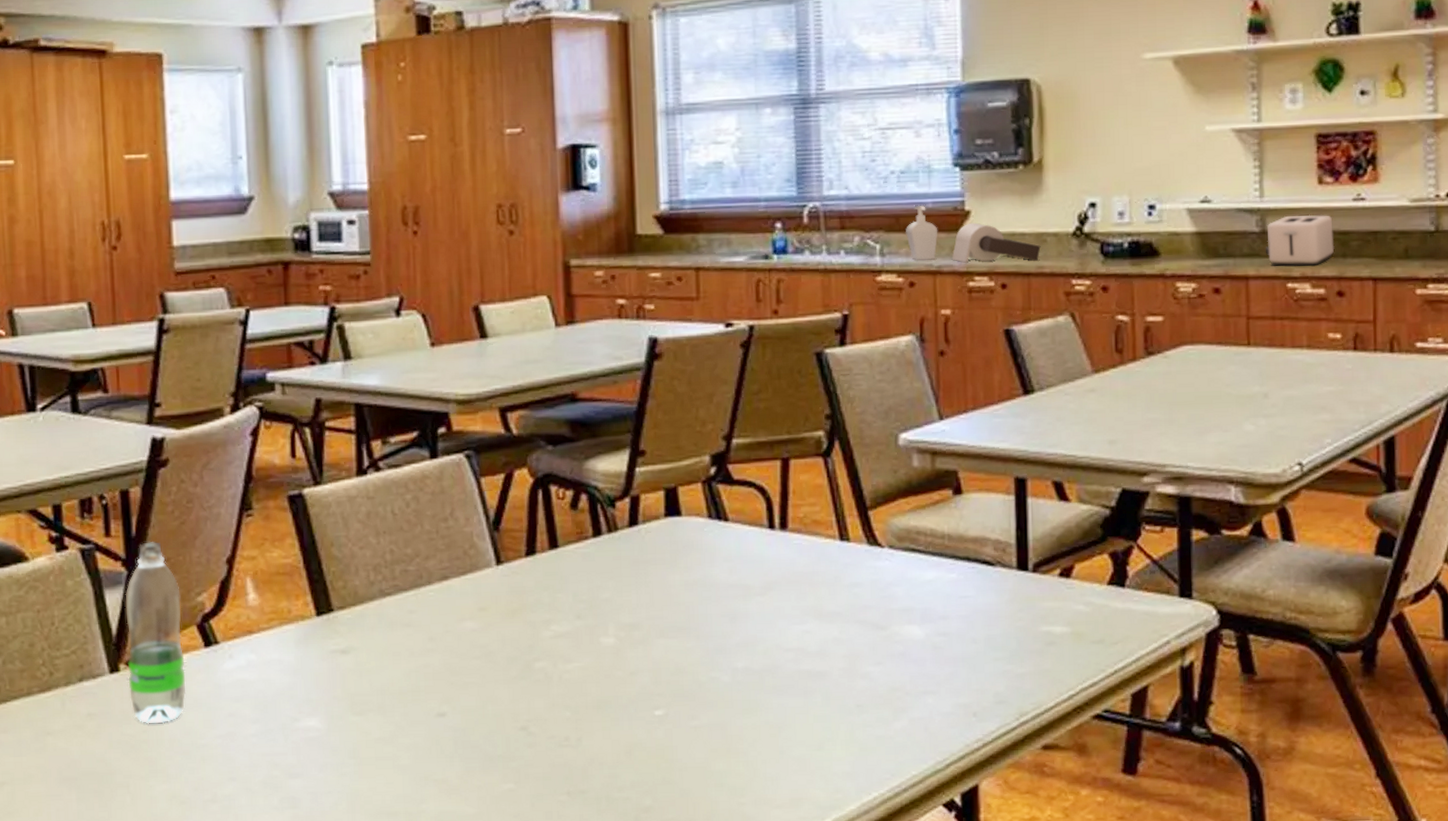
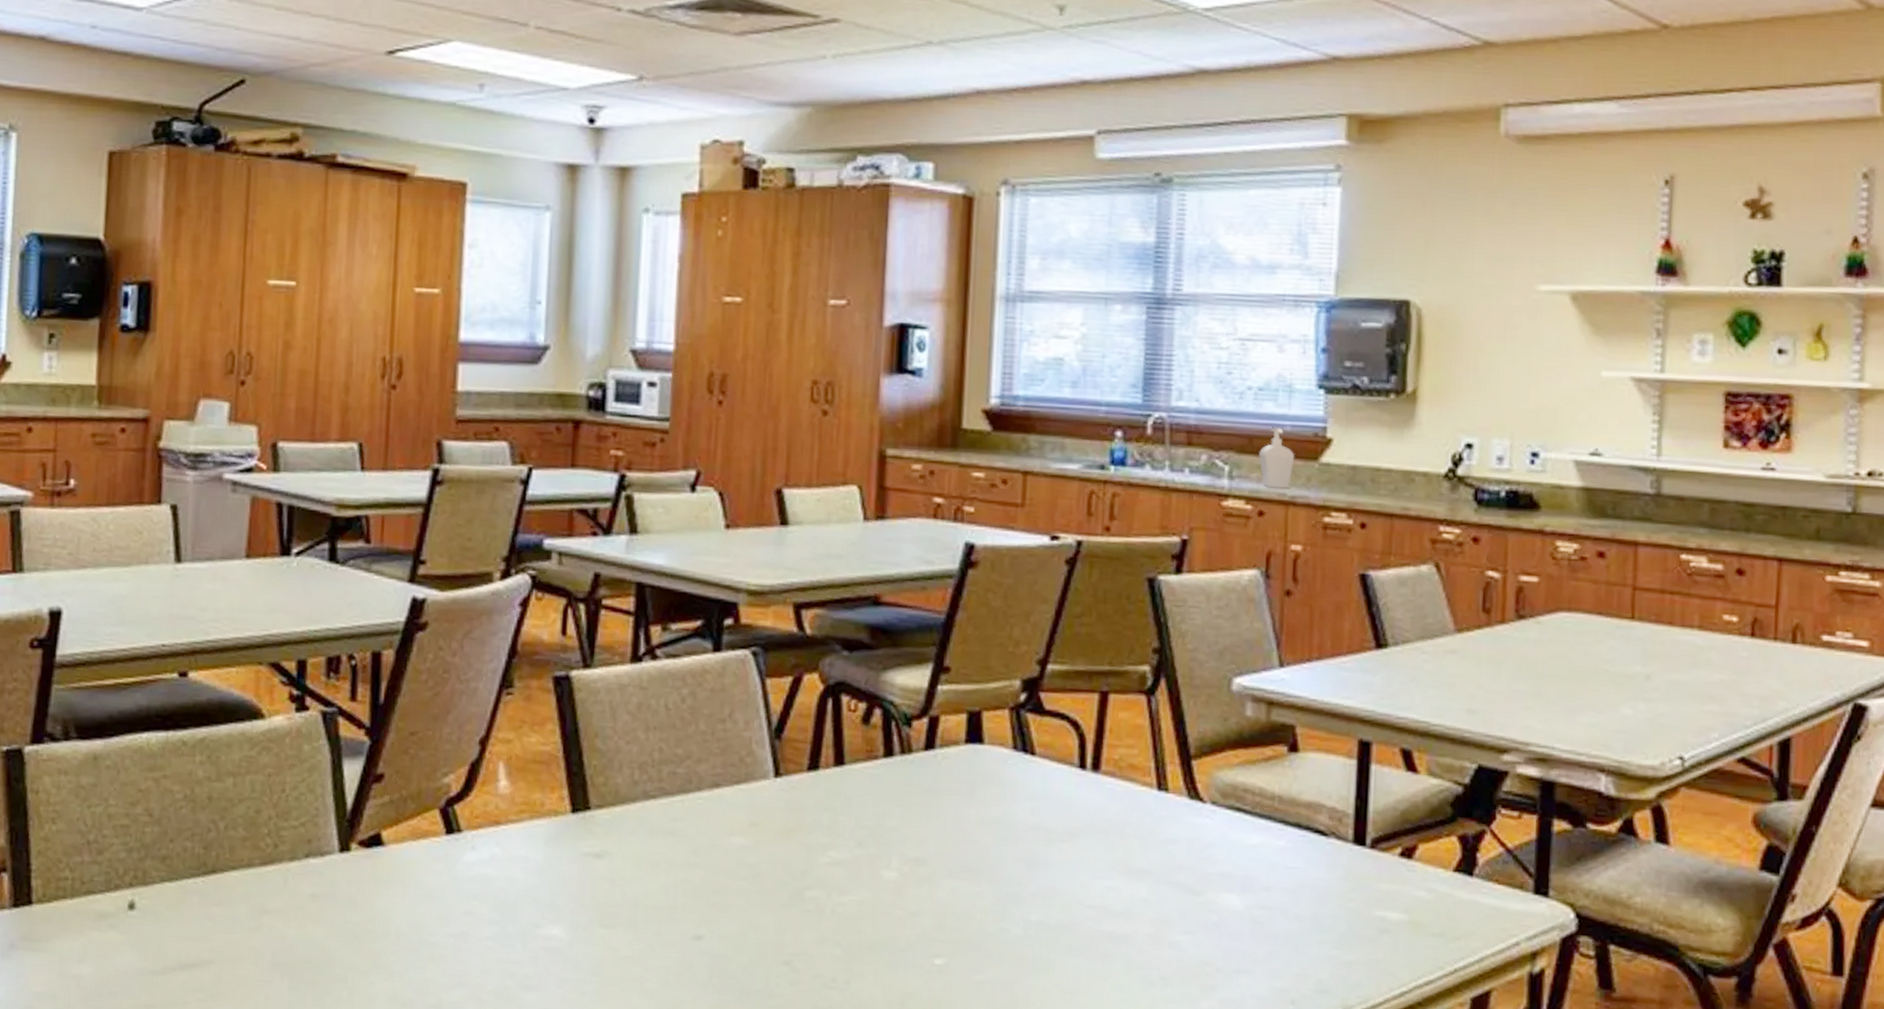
bottle: present [125,542,186,724] -> none [358,711,426,914]
paper towel holder: present [951,222,1041,264] -> none [1307,452,1408,501]
toaster: present [1265,214,1335,267] -> none [1658,479,1737,539]

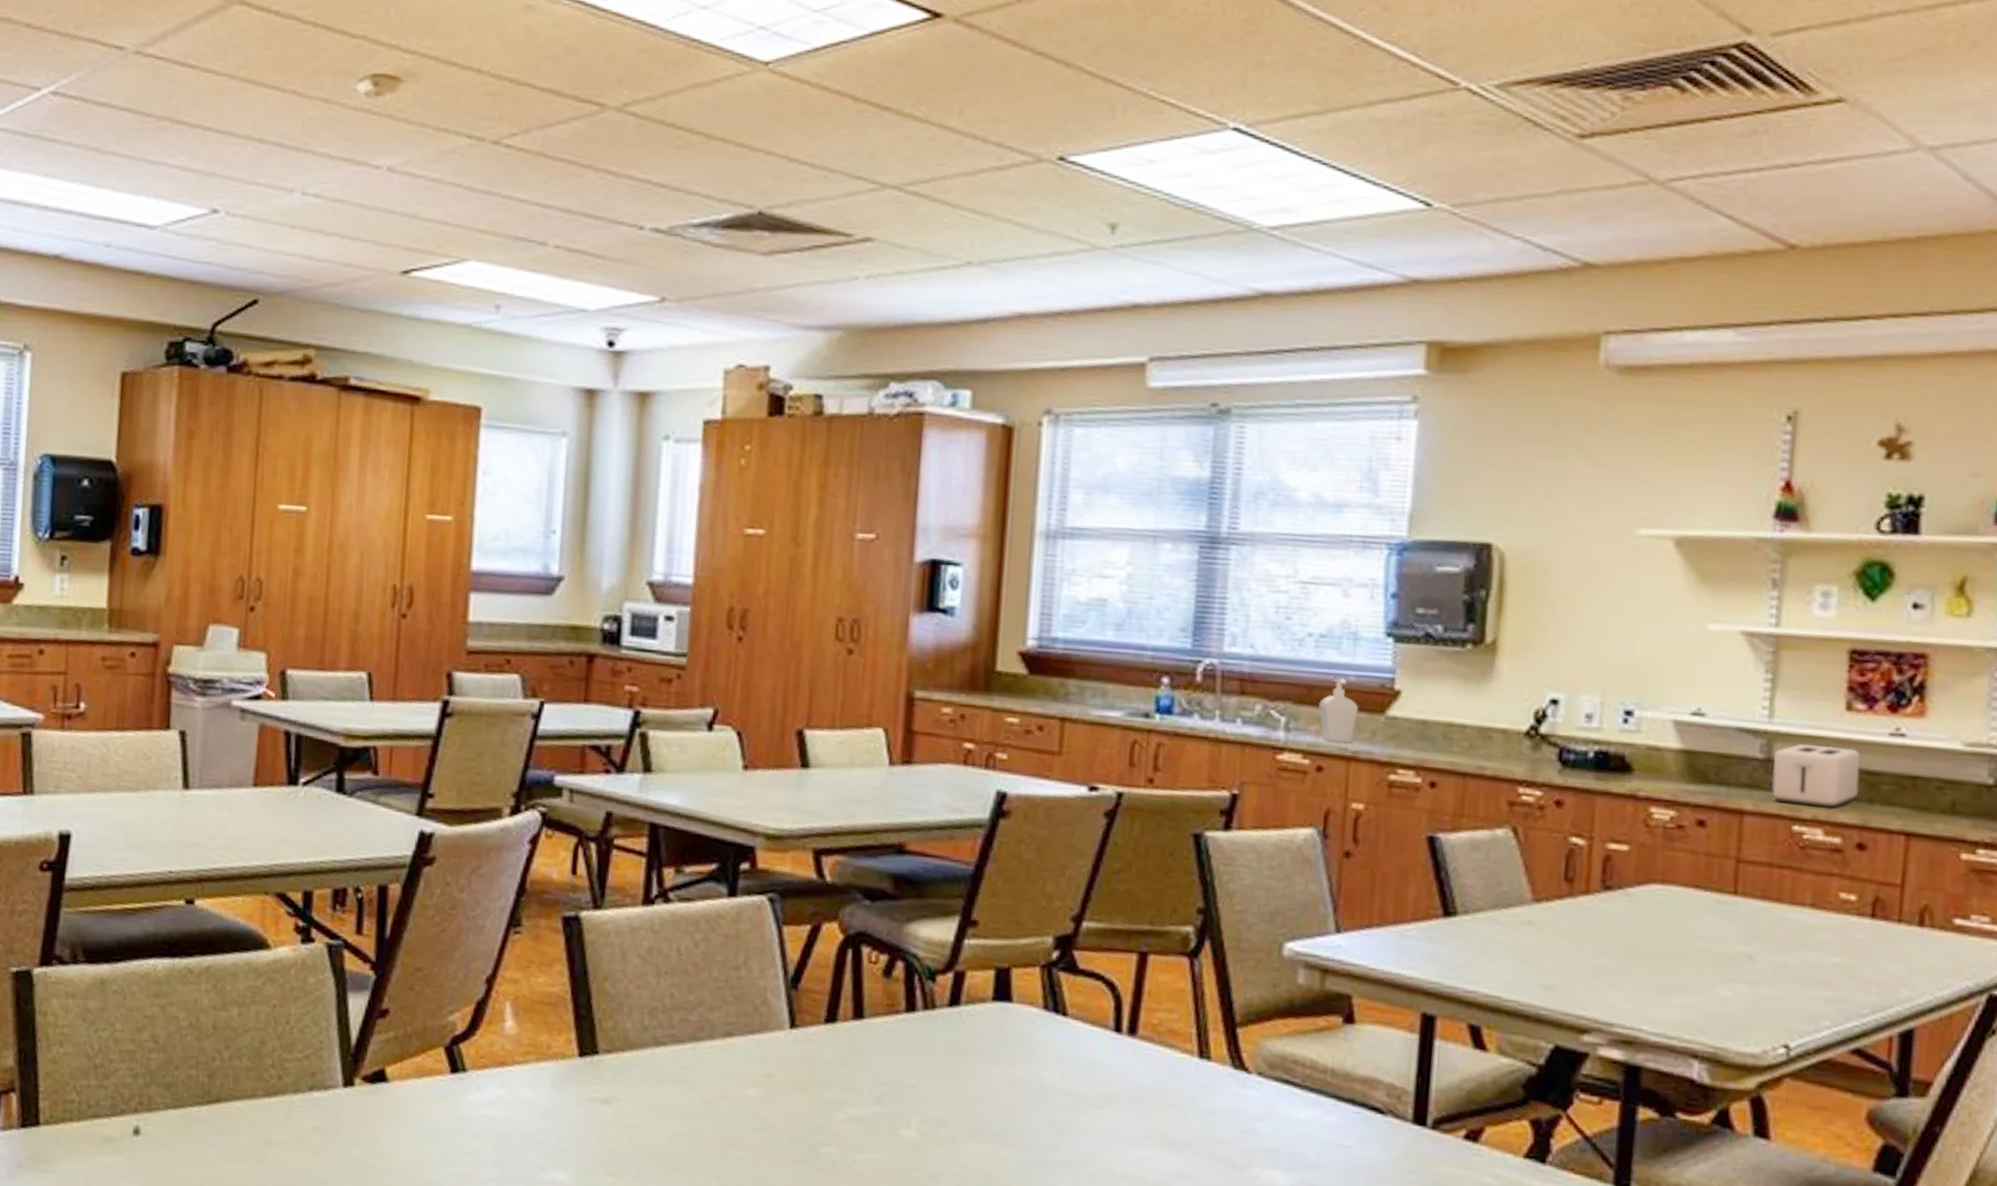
toaster: none [1658,479,1737,539] -> present [1768,743,1861,810]

